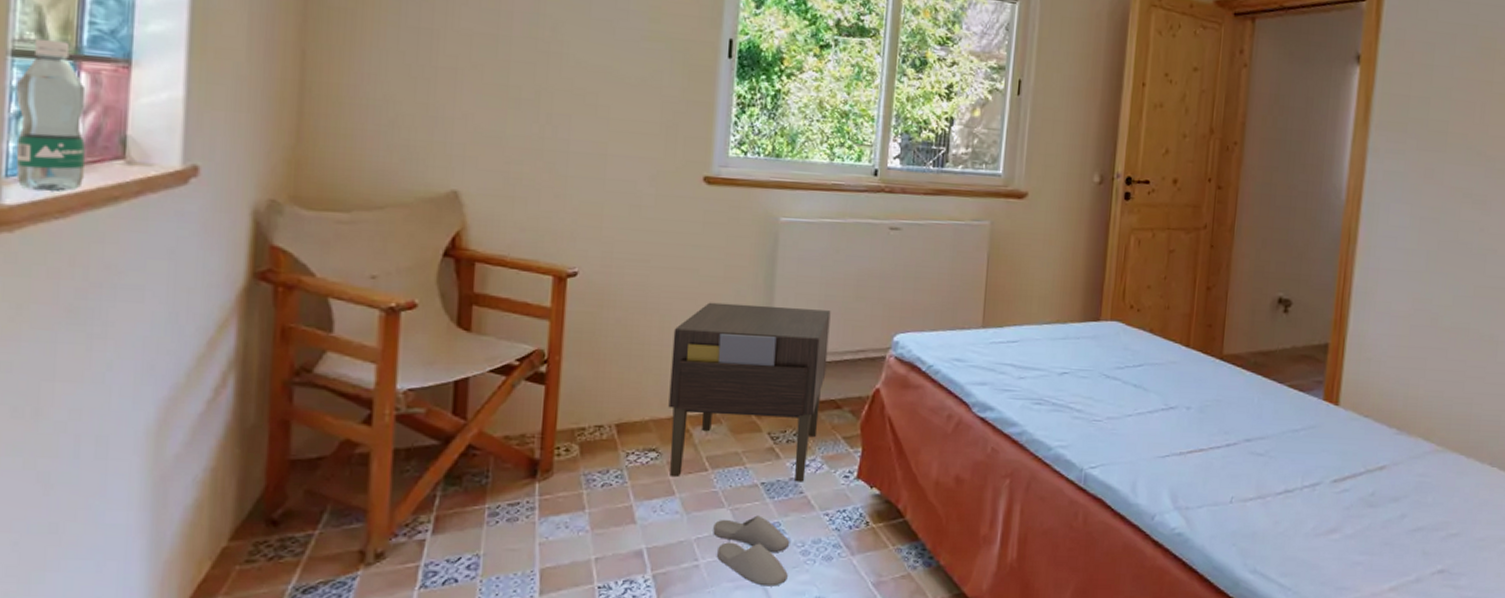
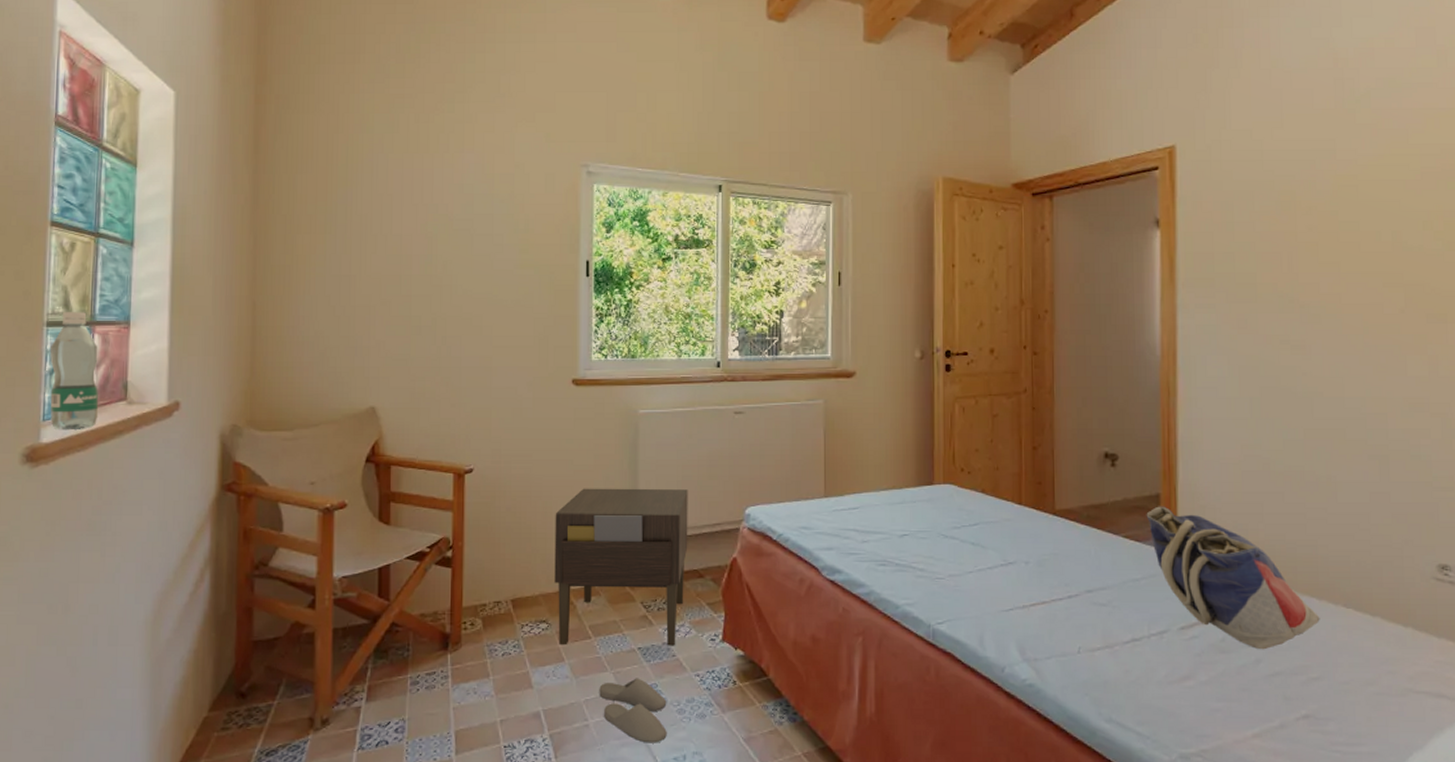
tote bag: none [1312,356,1466,505] -> present [1146,506,1320,650]

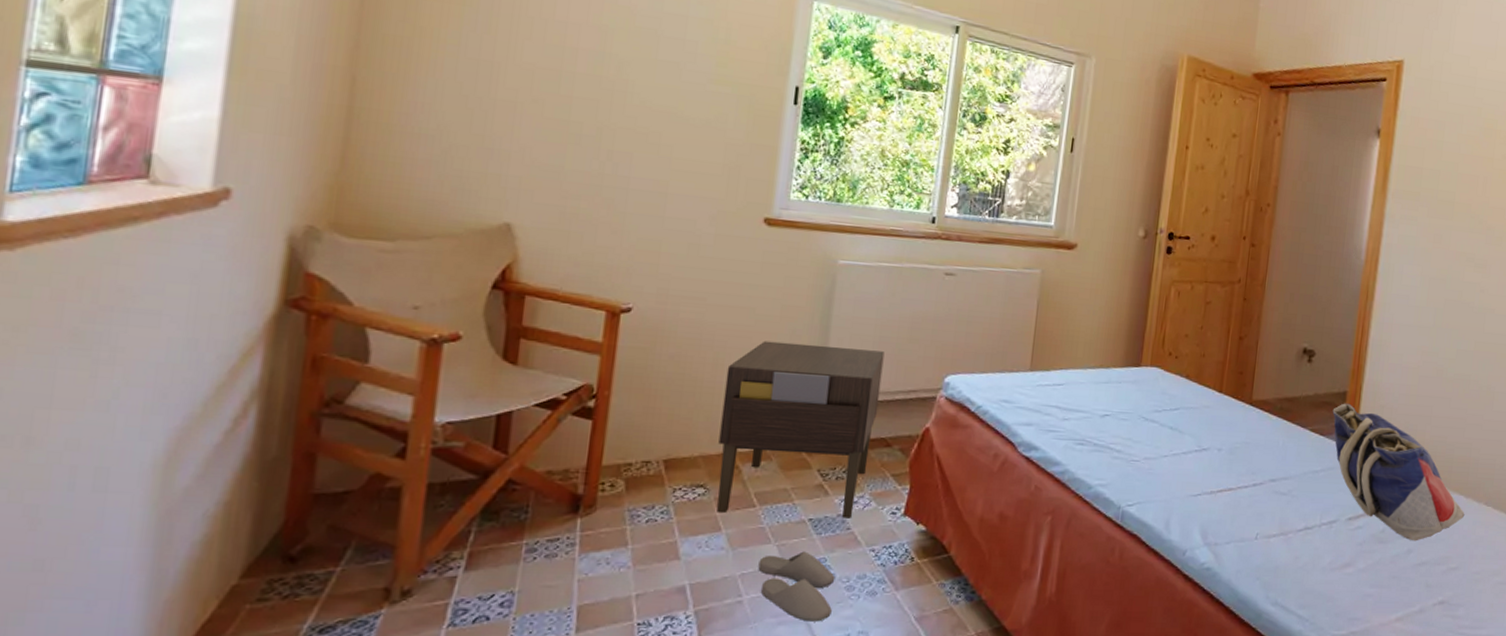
bottle: present [50,312,99,431] -> none [22,51,109,210]

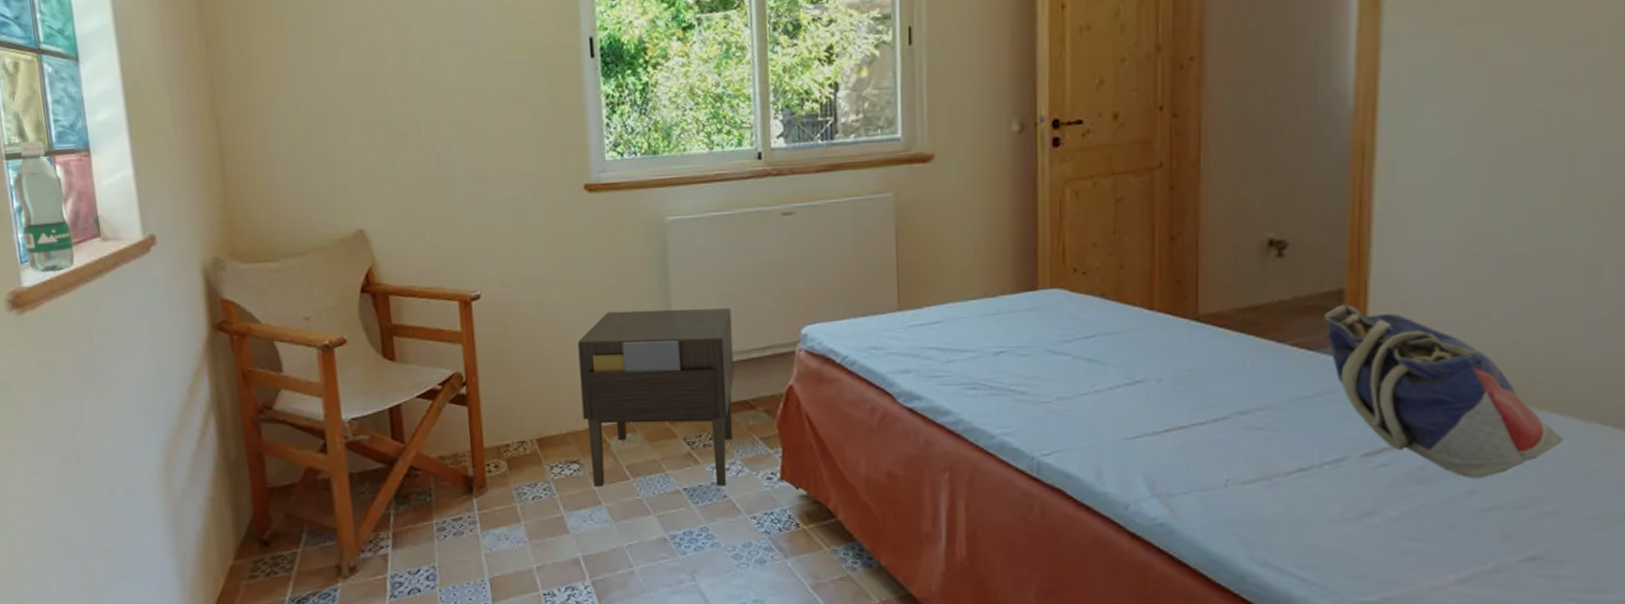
bottle: none [22,51,109,210] -> present [14,141,75,273]
slippers: present [758,551,835,622] -> none [642,521,723,591]

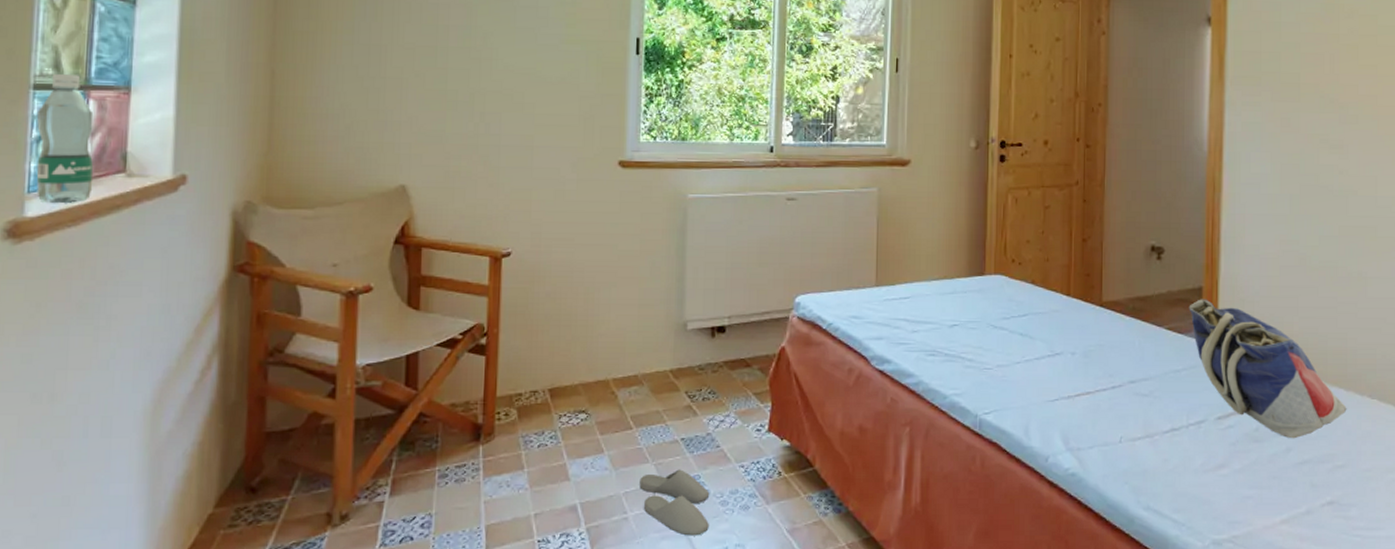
nightstand: present [577,308,735,486] -> none [595,274,737,437]
slippers: none [642,521,723,591] -> present [639,469,710,536]

